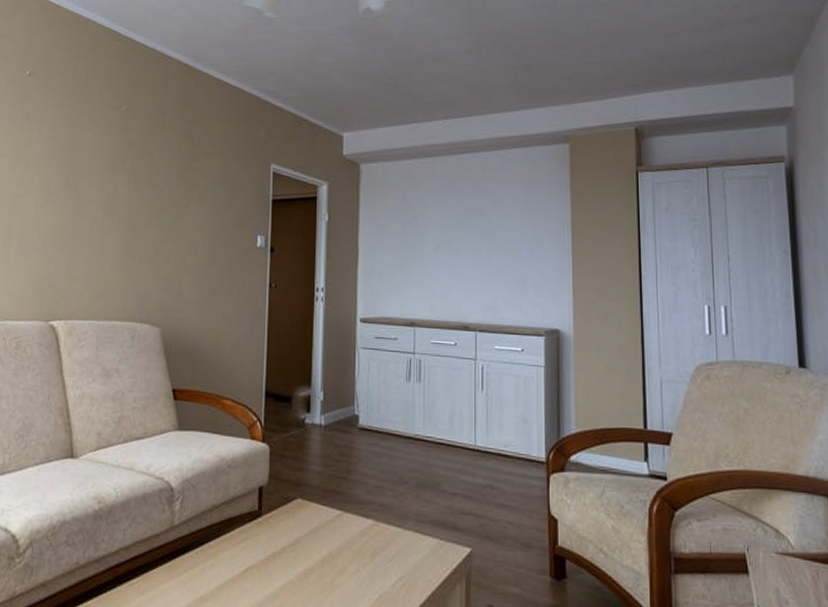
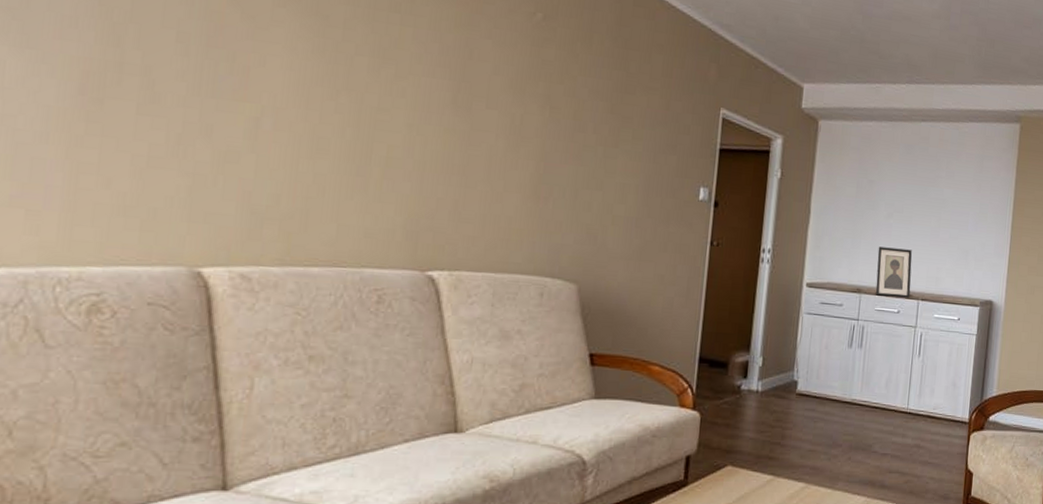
picture frame: none [428,279,467,330] -> present [875,246,912,298]

